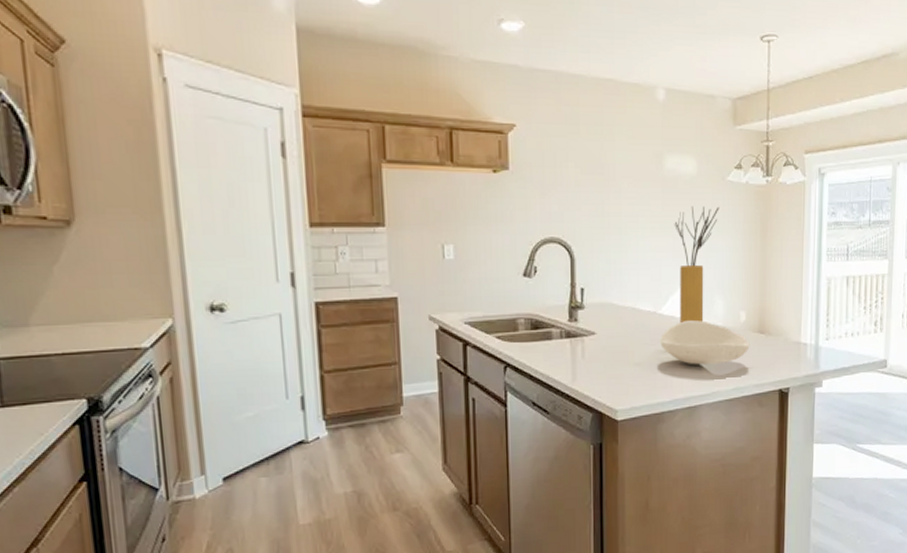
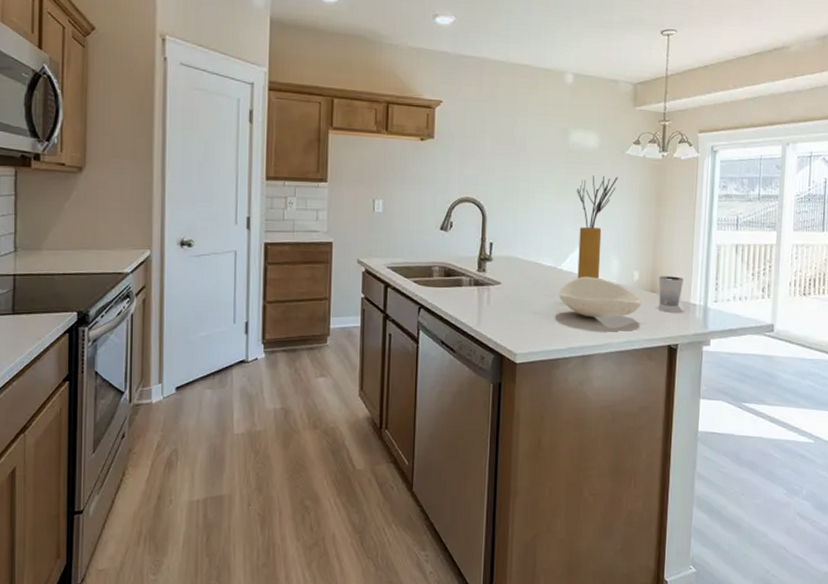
cup: none [767,314,793,348] -> present [658,276,683,307]

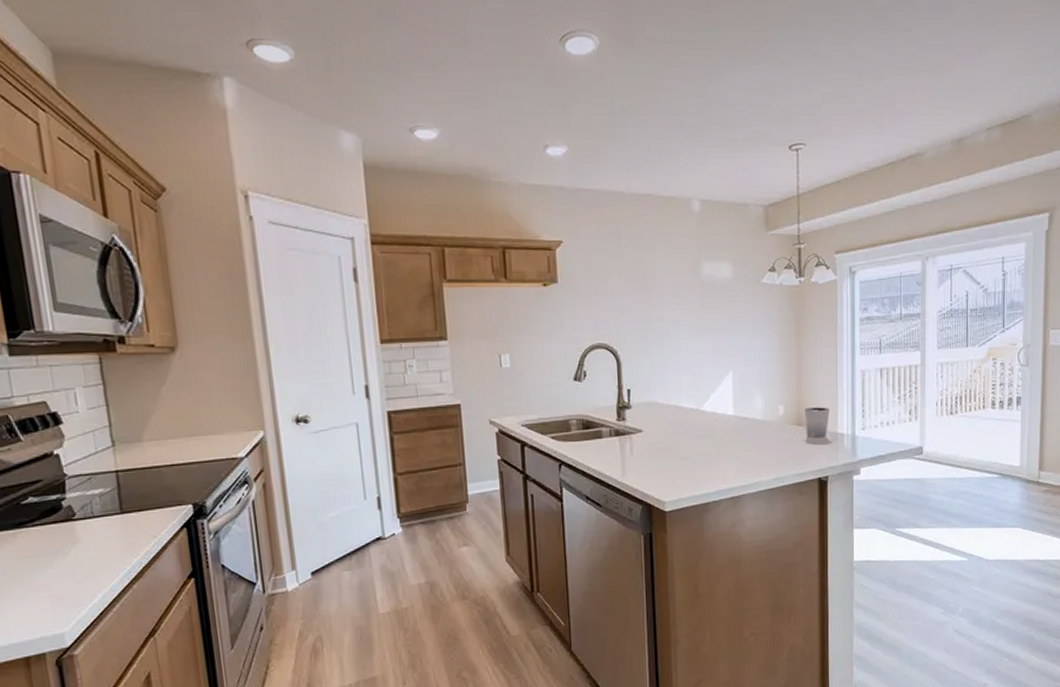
bowl: present [559,277,642,318] -> none [703,415,789,458]
vase: present [576,175,618,279] -> none [713,307,755,419]

